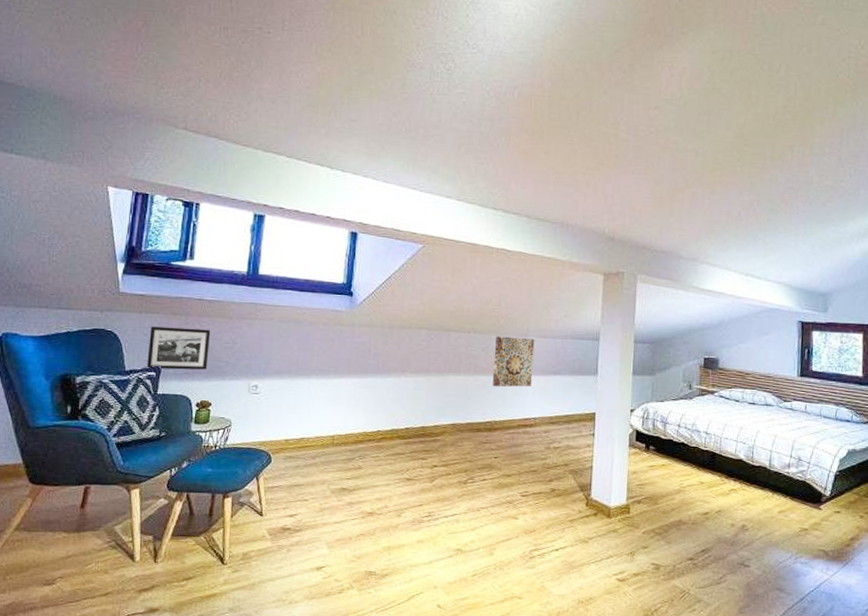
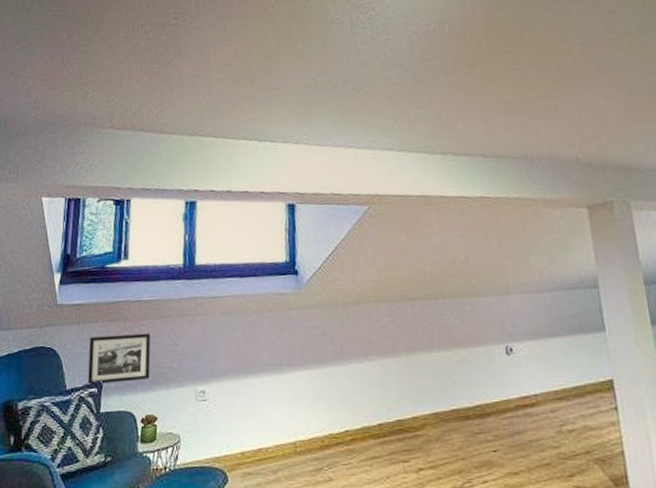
wall art: present [492,336,535,387] -> none [470,296,523,361]

